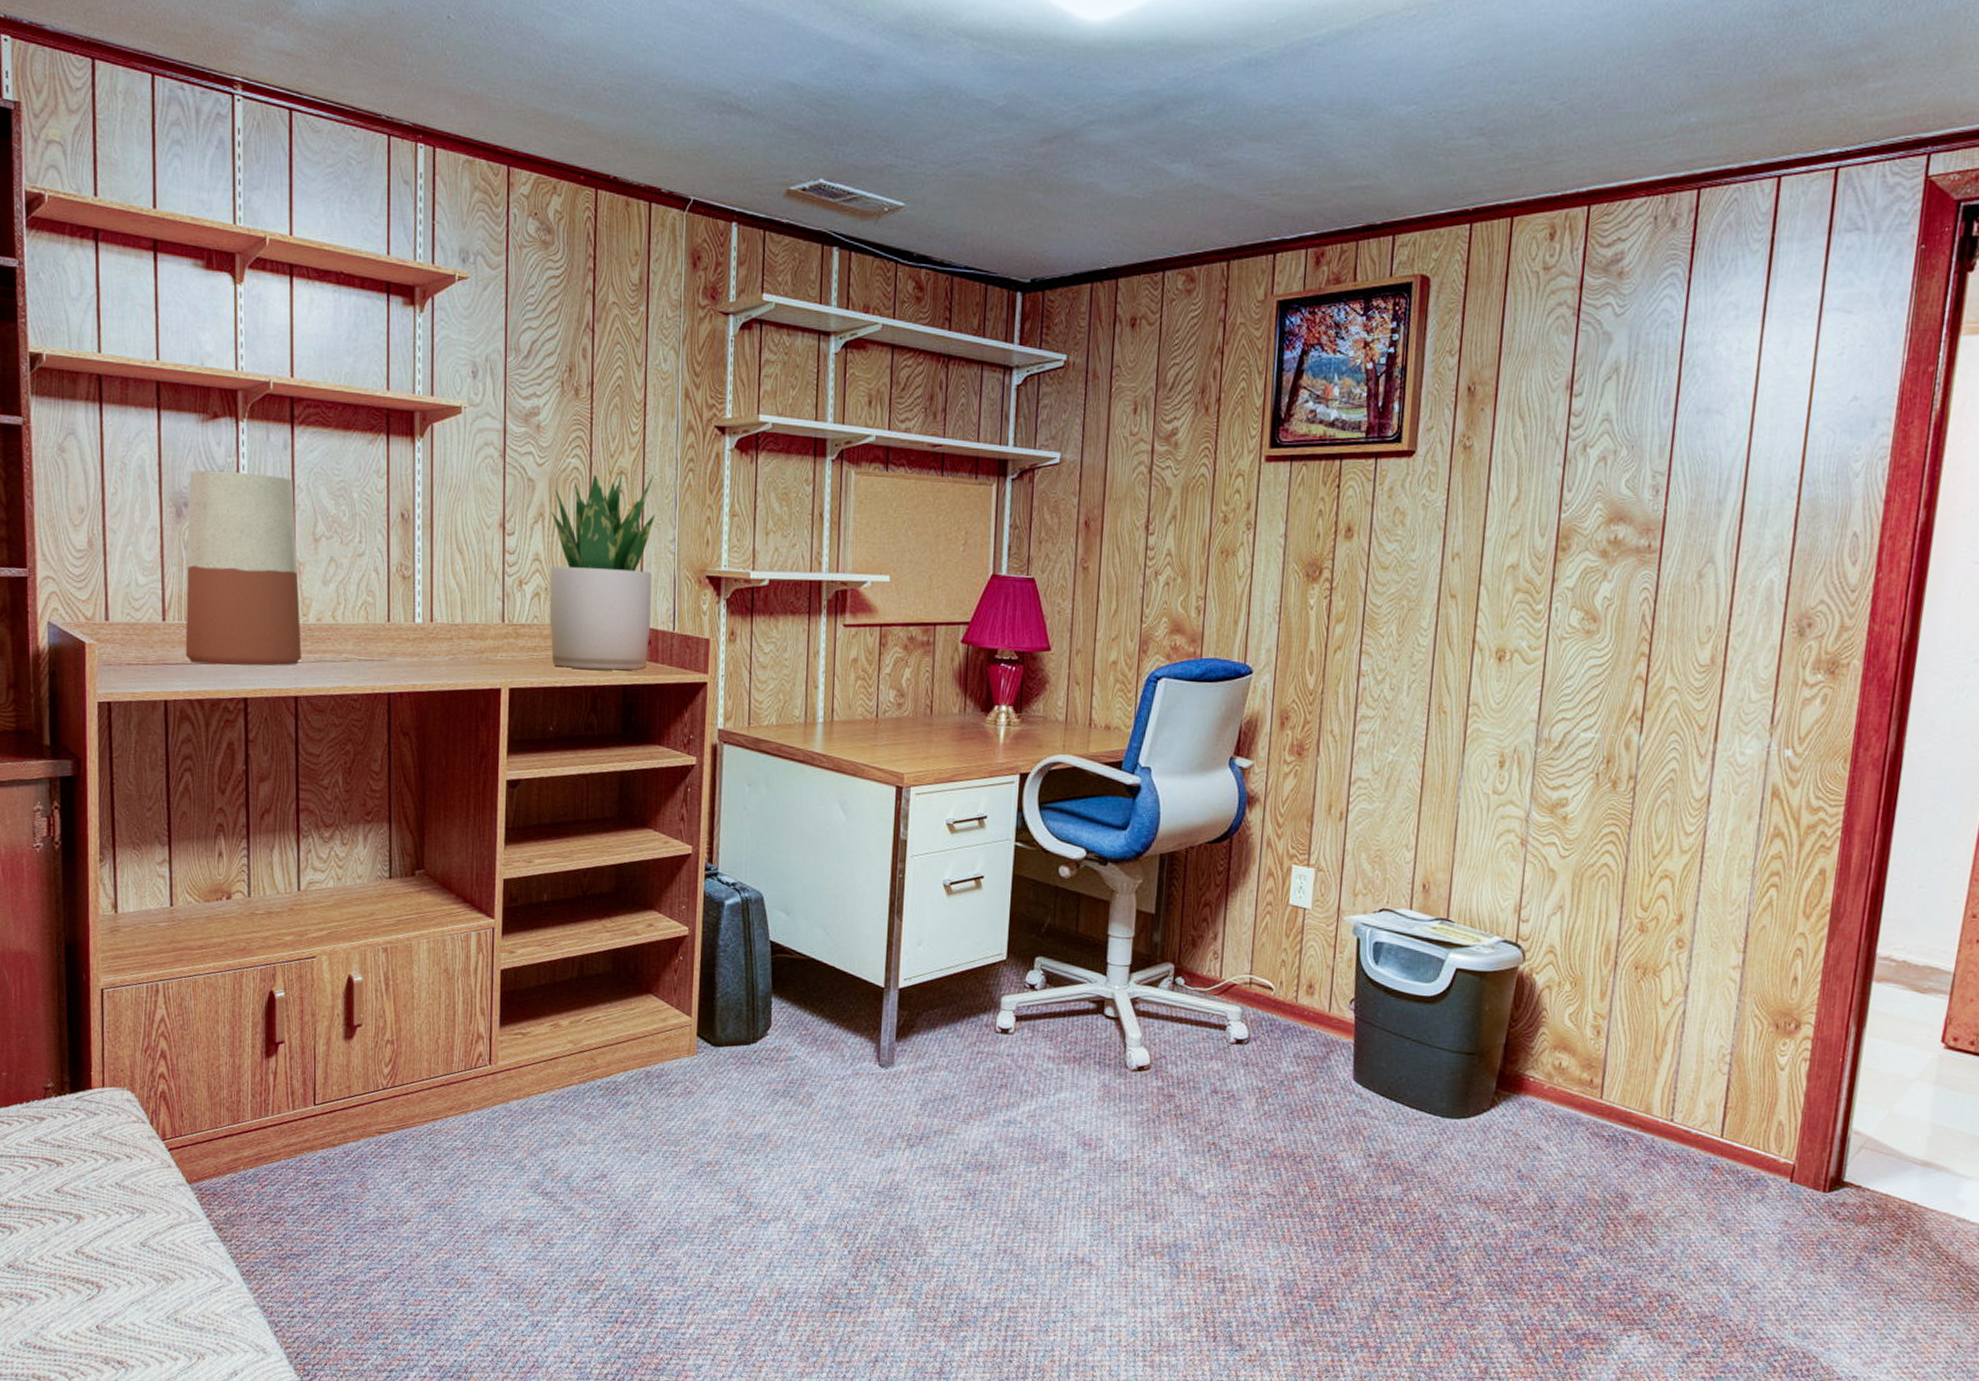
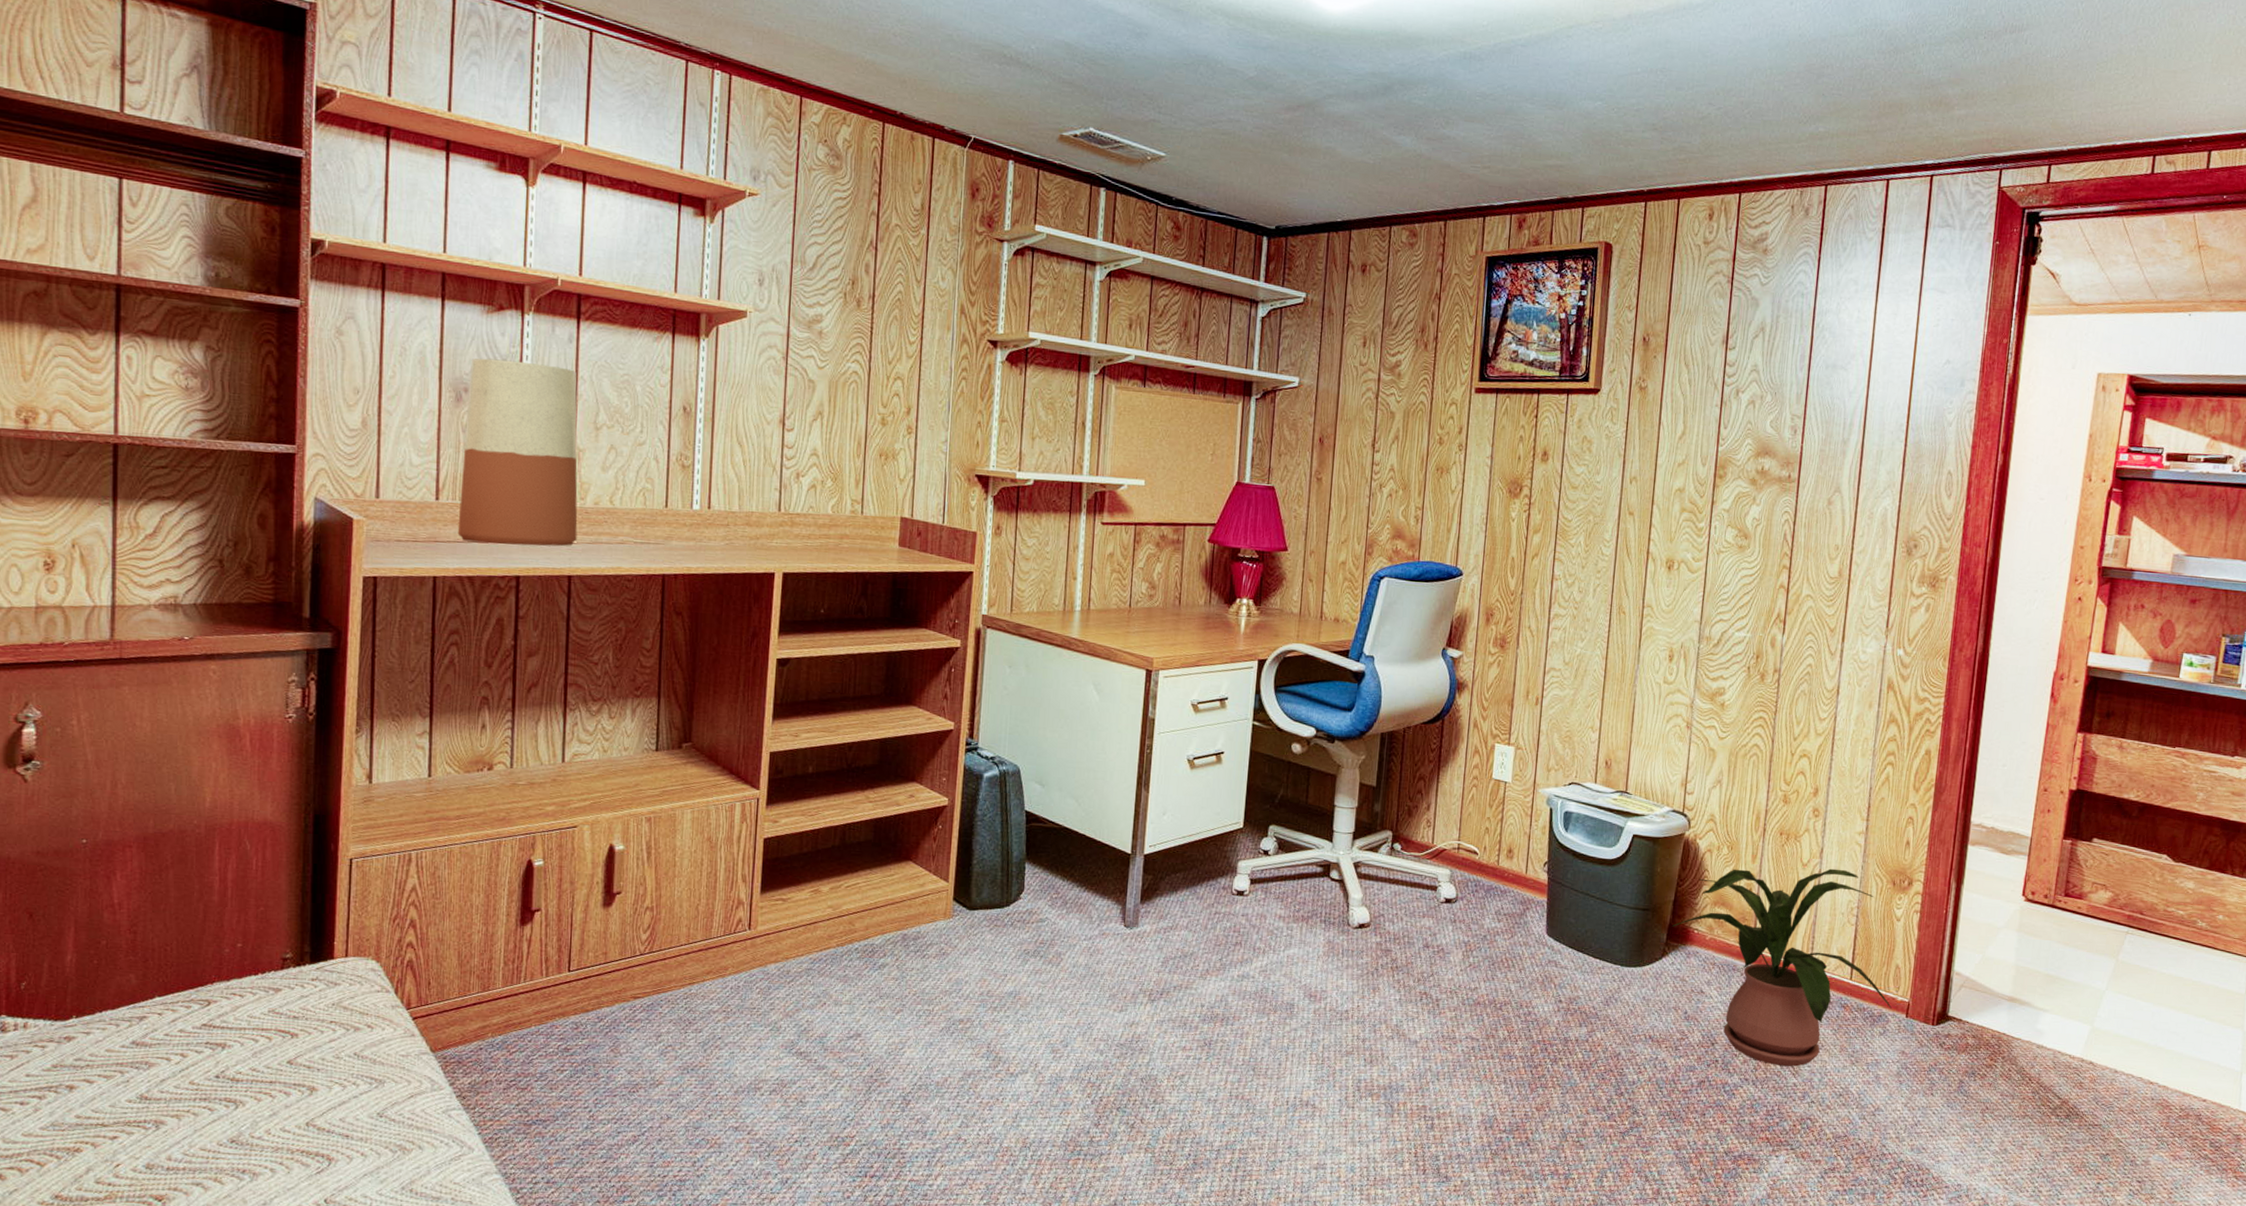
planter: present [549,470,655,671] -> none [824,375,929,559]
house plant: none [1502,1008,1774,1235] -> present [1671,868,1893,1066]

